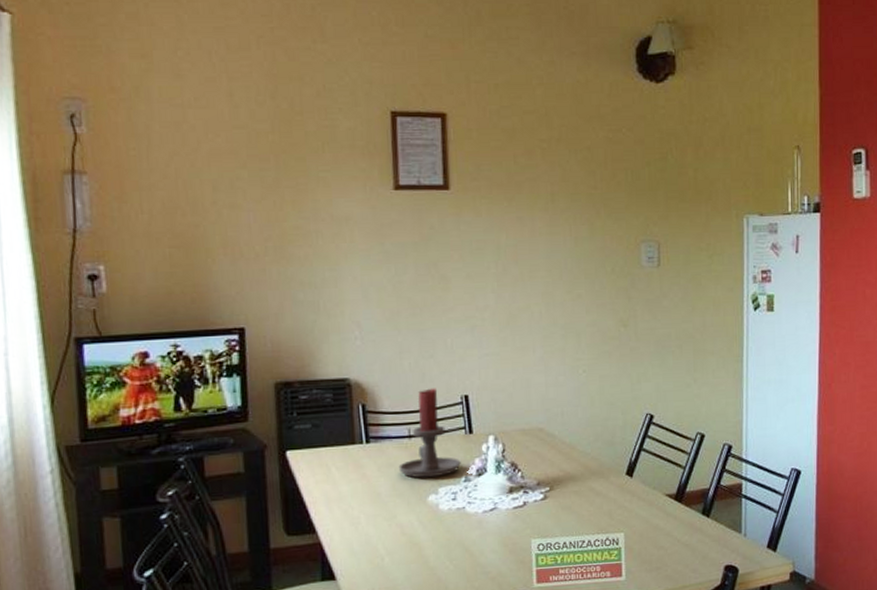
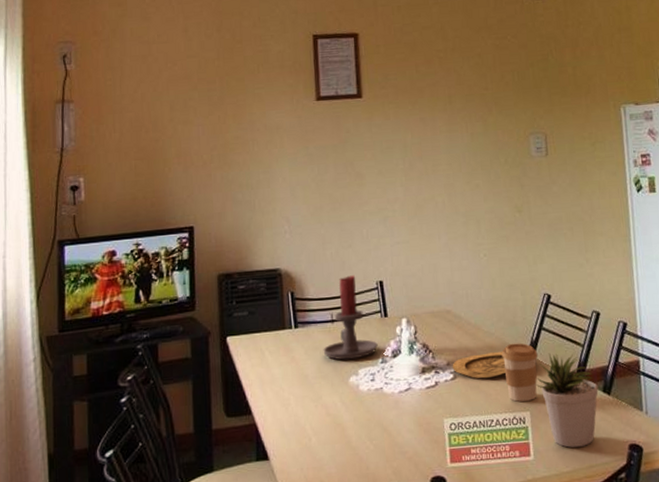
plate: none [542,472,634,500] -> present [452,352,536,379]
coffee cup: none [597,463,637,523] -> present [501,343,538,402]
potted plant: none [632,474,697,569] -> present [536,353,598,448]

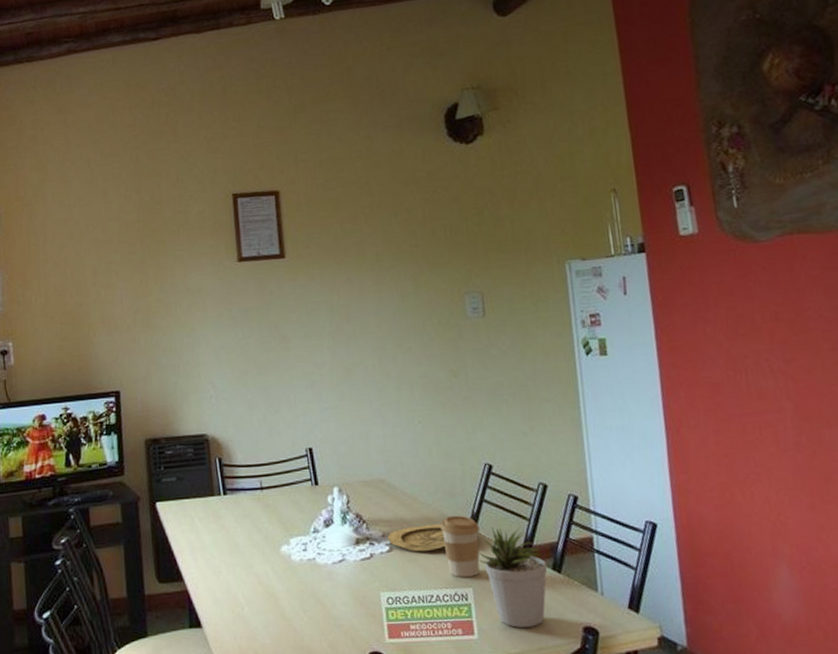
candle holder: present [323,275,378,360] -> none [253,441,309,529]

